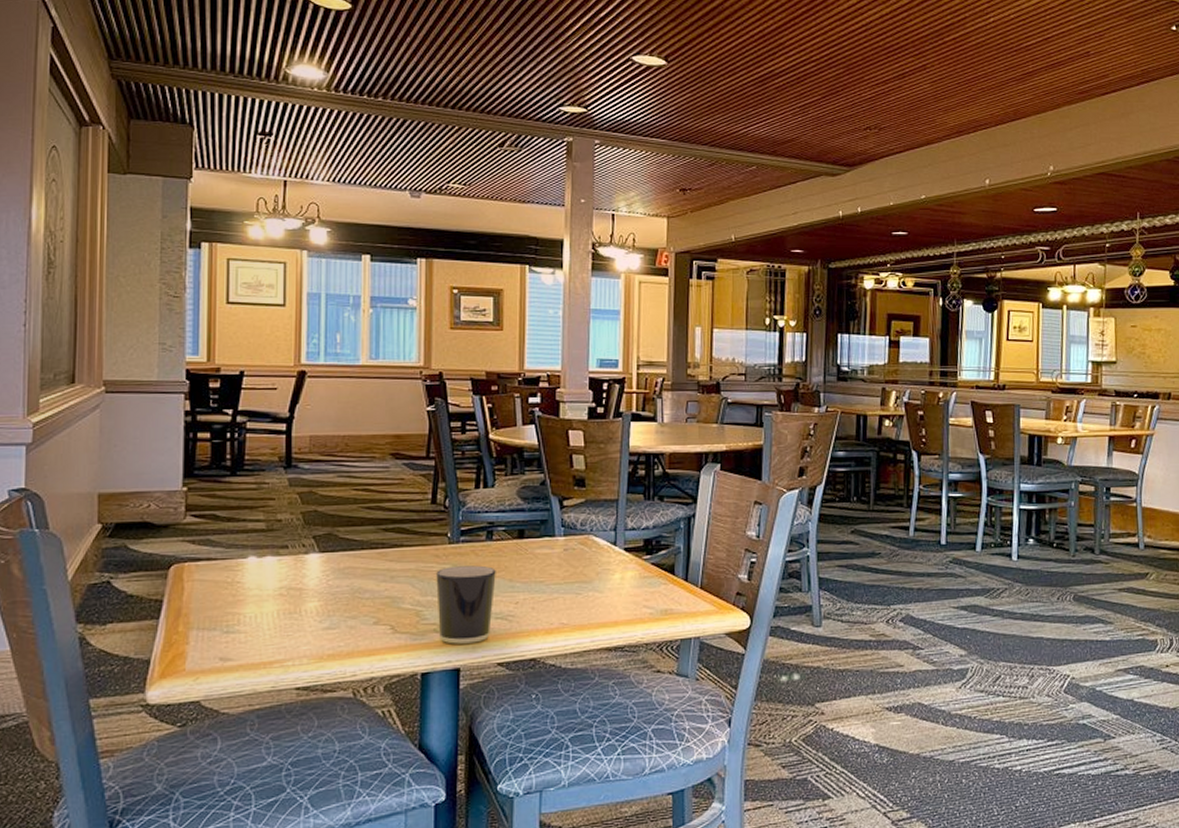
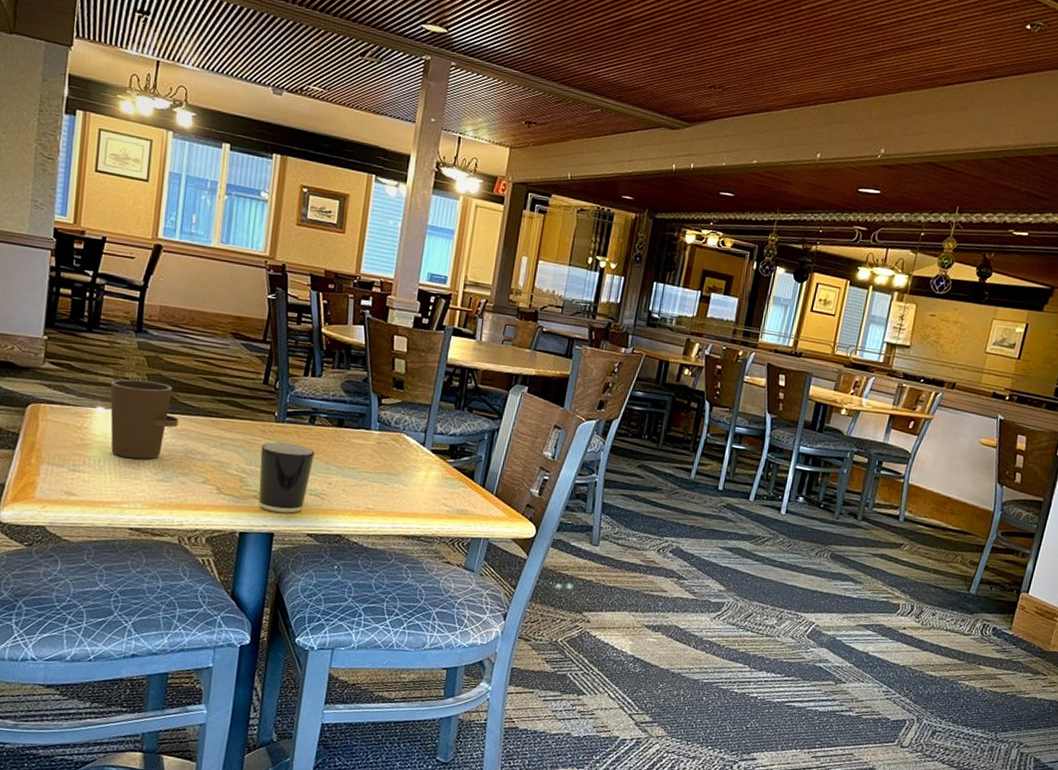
cup: none [261,519,341,609] -> present [110,379,179,460]

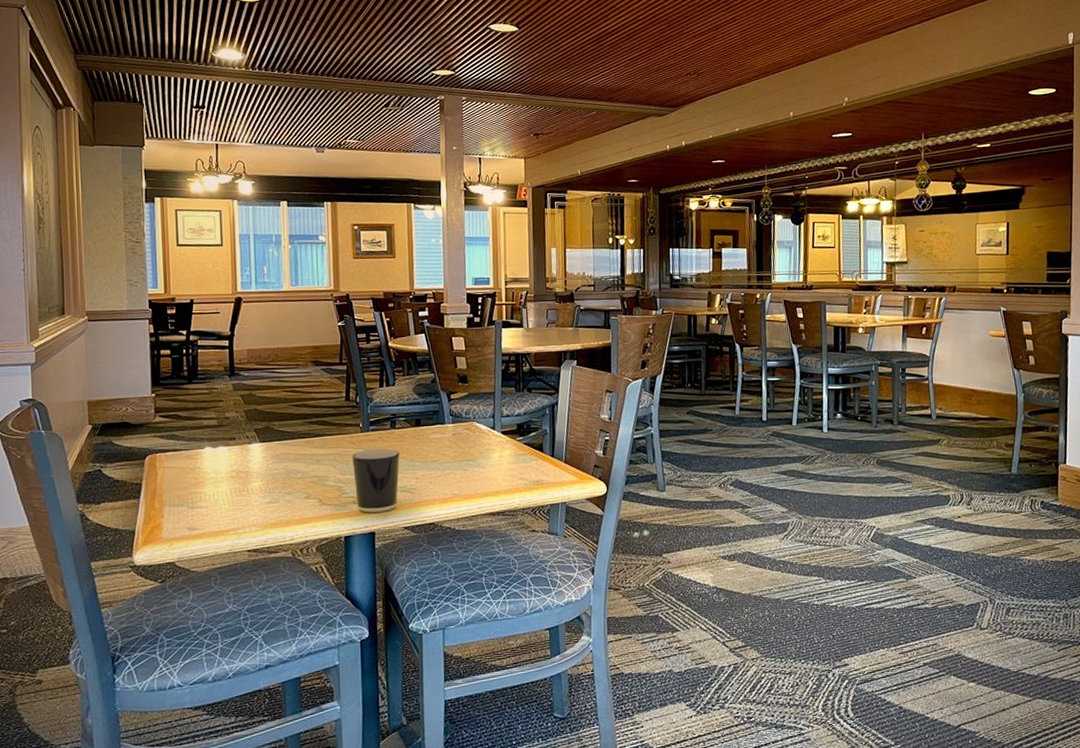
cup: present [110,379,179,460] -> none [214,416,277,488]

